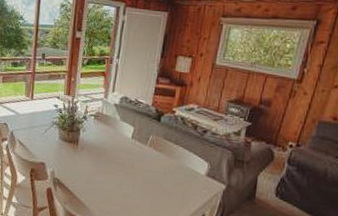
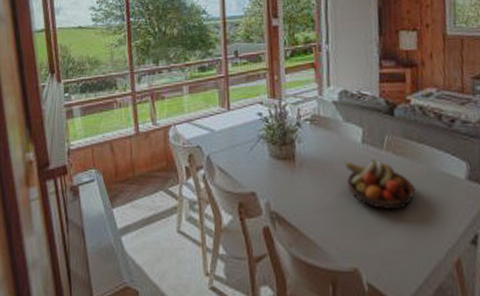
fruit bowl: none [115,150,166,191] -> present [344,159,416,211]

